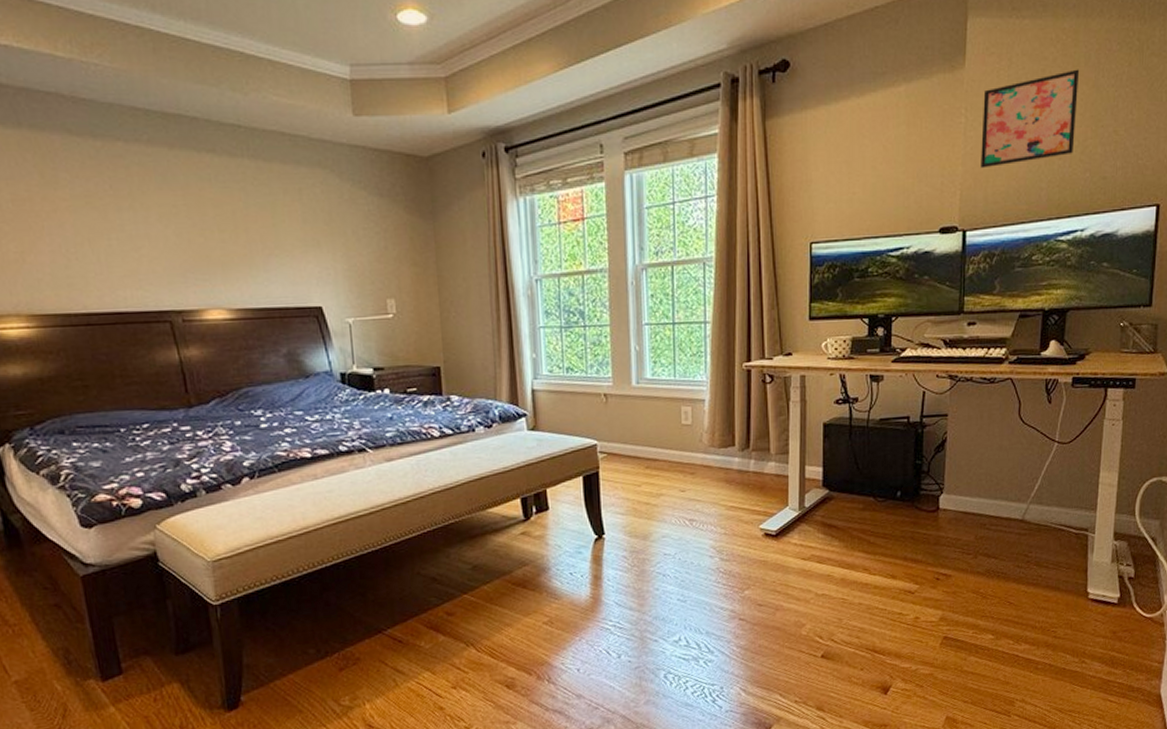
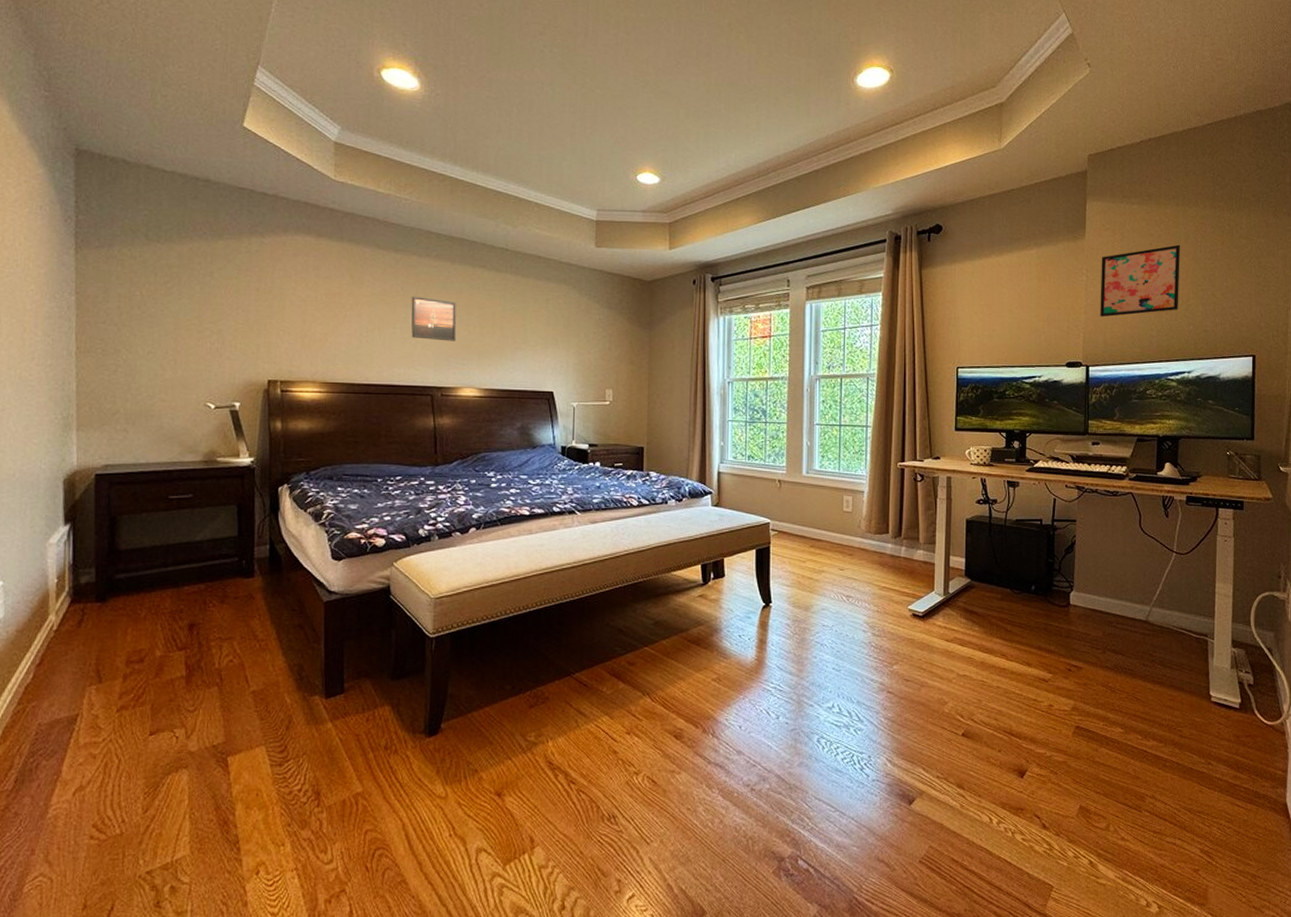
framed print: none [124,195,191,252] -> present [411,295,457,342]

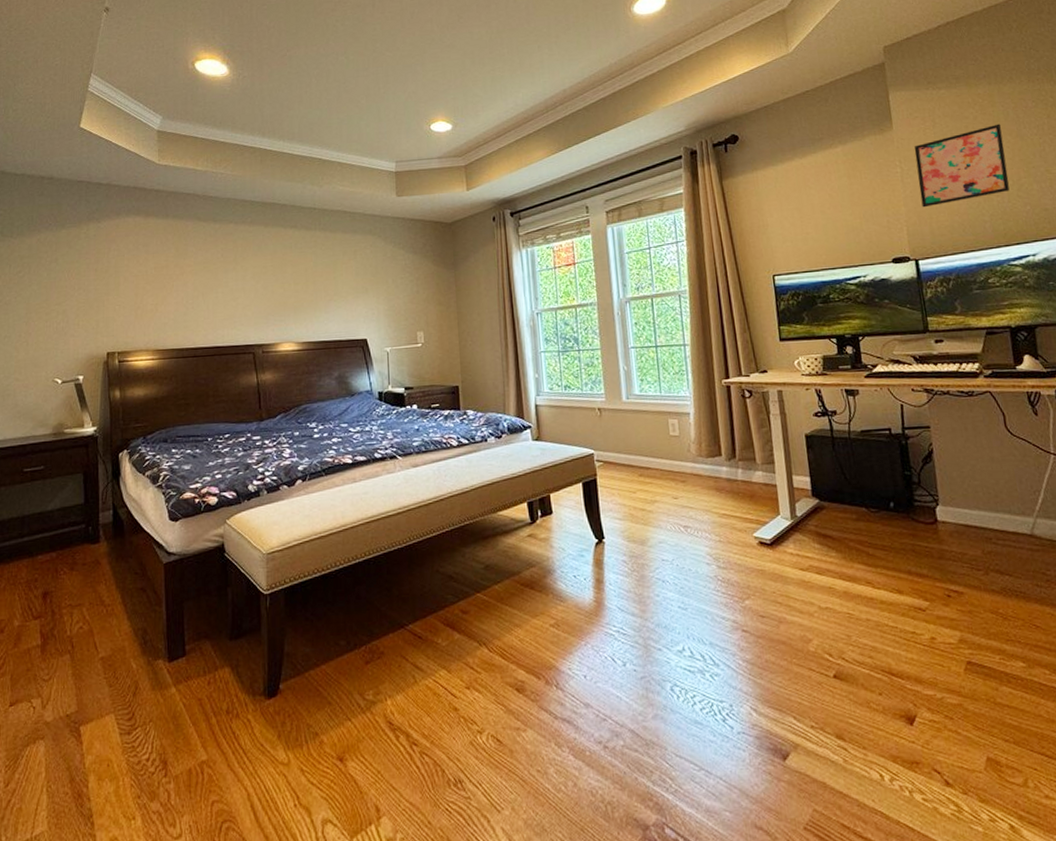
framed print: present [411,295,457,342] -> none [230,260,274,301]

